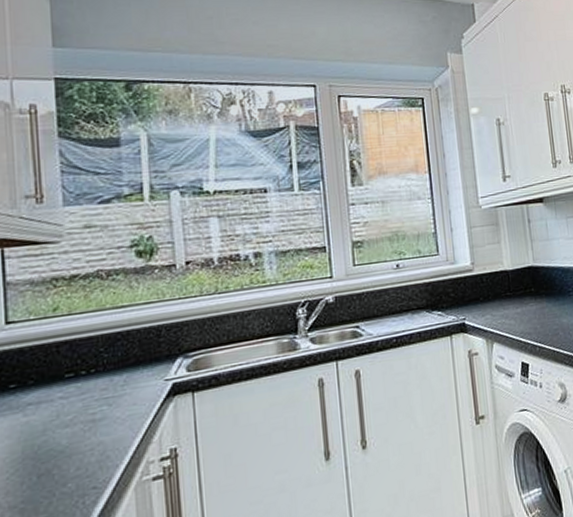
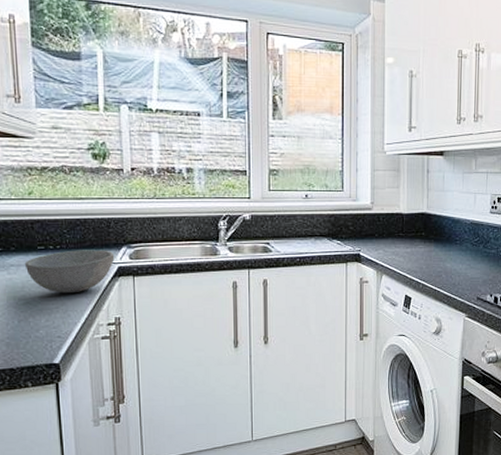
bowl: none [47,365,168,430] -> present [24,250,115,294]

